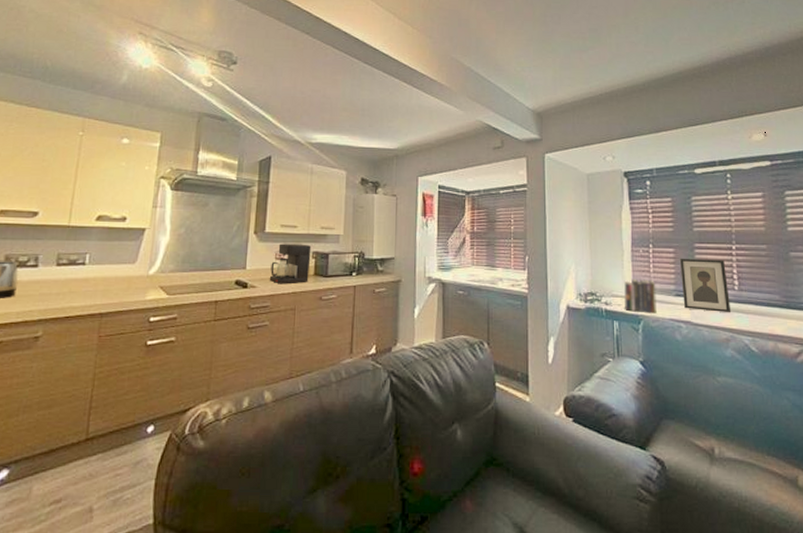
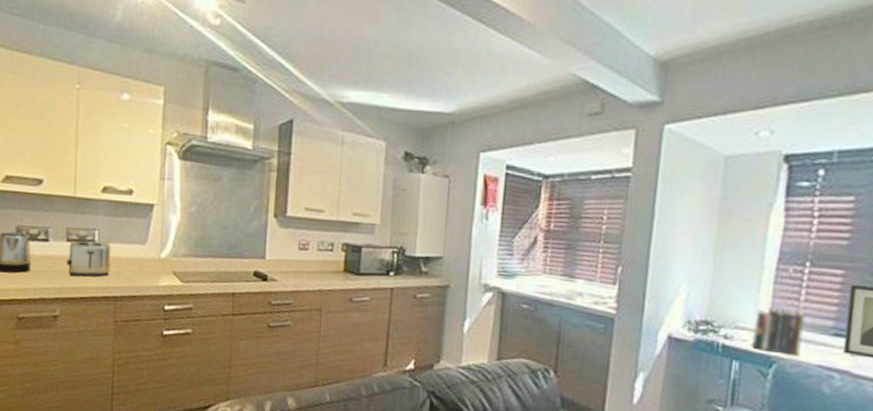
toaster: none [54,264,101,298] -> present [67,240,111,277]
coffee maker: present [269,243,311,284] -> none [291,231,341,280]

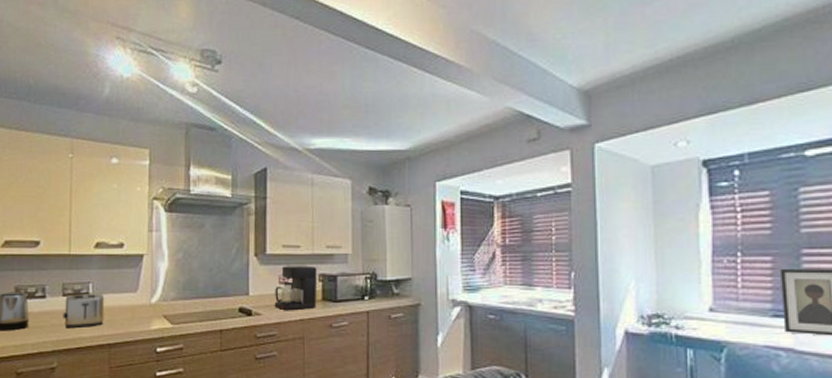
coffee maker: none [291,231,341,280] -> present [274,266,318,311]
books: present [751,308,806,356] -> none [700,297,746,339]

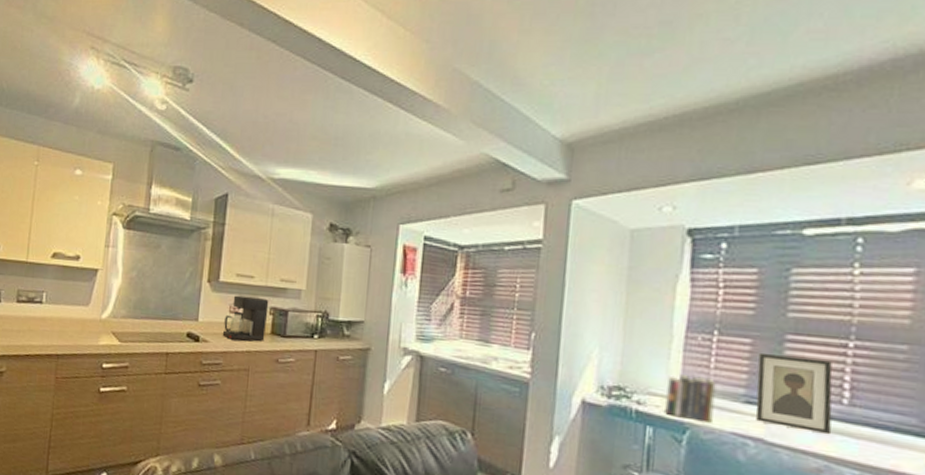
toaster: present [63,294,105,329] -> none [15,301,57,336]
books: none [700,297,746,339] -> present [664,374,716,423]

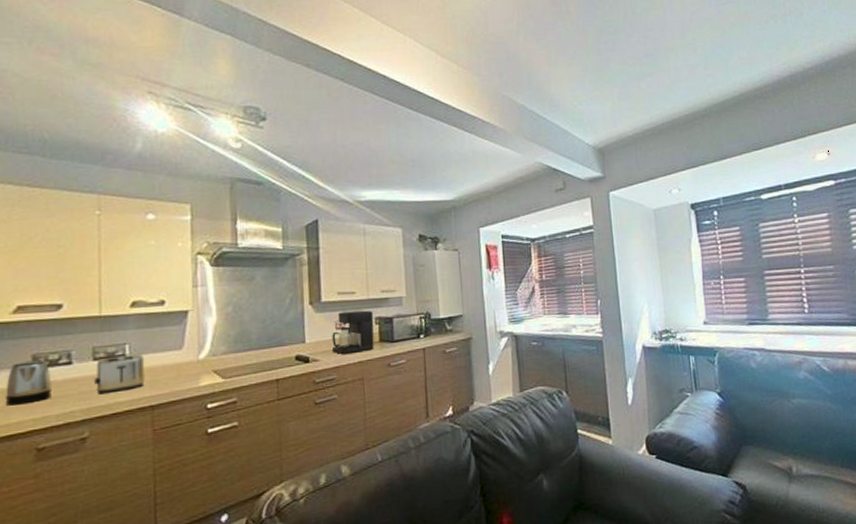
toaster: none [15,301,57,336] -> present [94,354,145,395]
books: present [664,374,716,423] -> none [696,311,731,345]
picture frame: present [755,352,833,435] -> none [750,284,803,337]

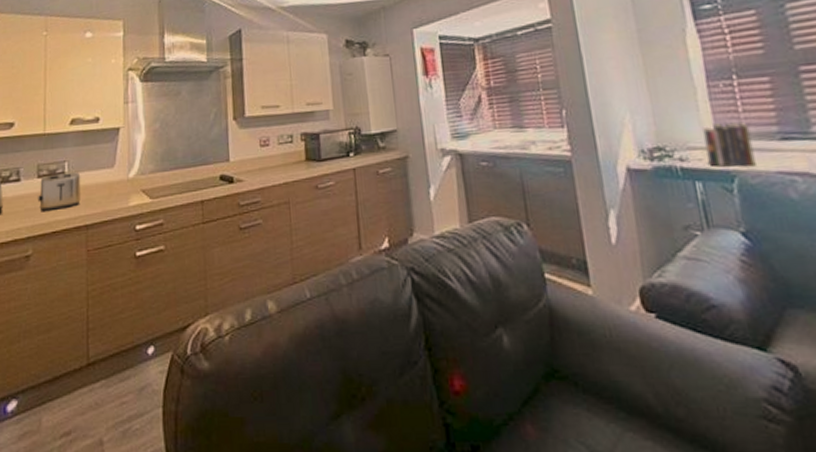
coffee maker: present [331,310,374,355] -> none [256,125,300,175]
books: none [696,311,731,345] -> present [701,121,756,168]

